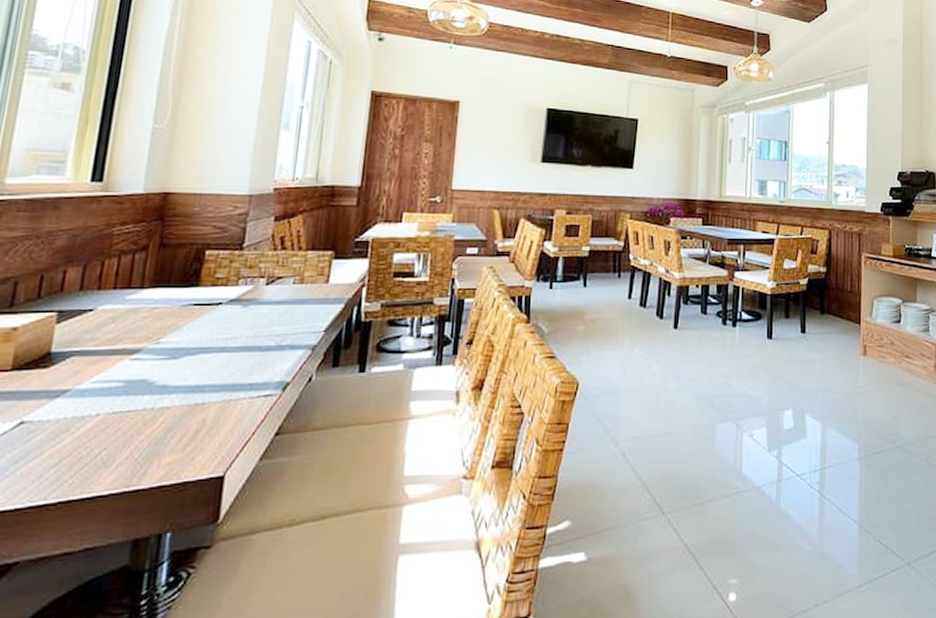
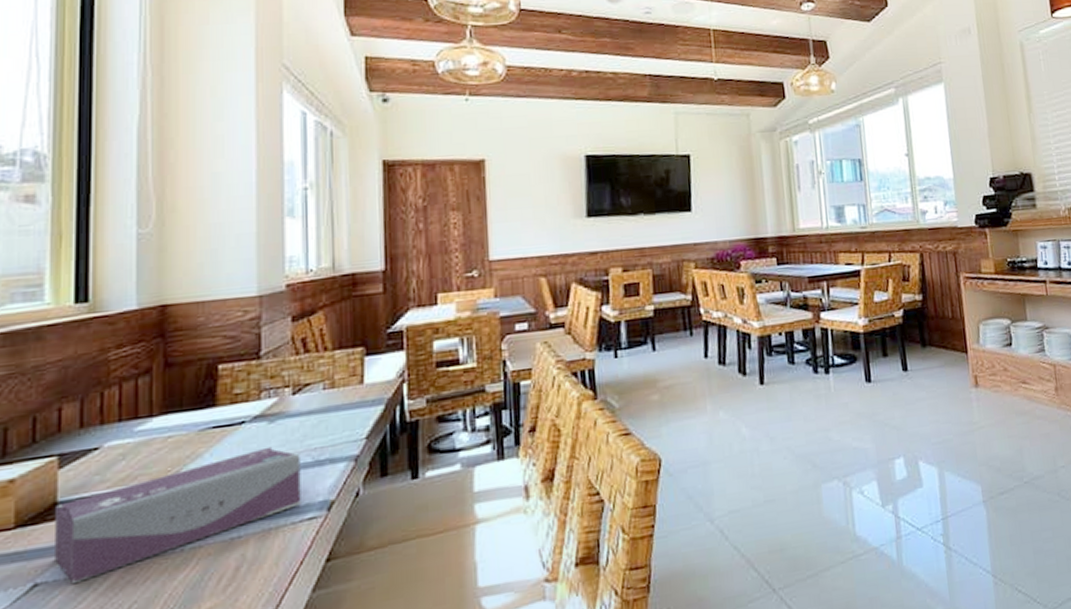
tissue box: none [41,328,266,426] -> present [55,446,301,585]

